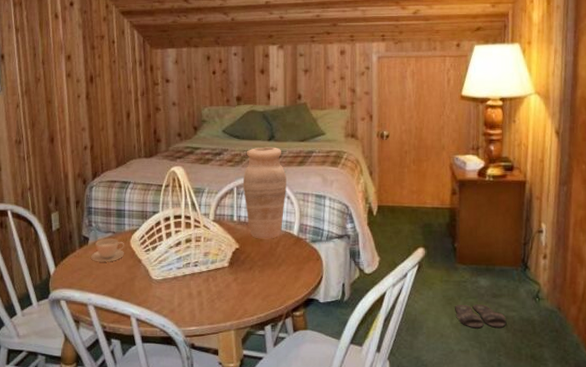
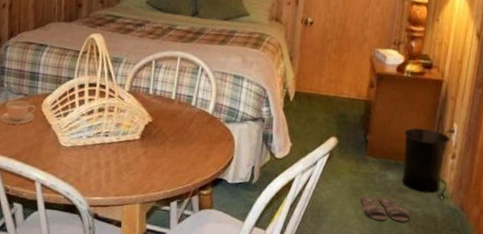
vase: present [242,147,286,239] -> none [161,22,207,116]
waste bin: none [491,231,540,296] -> present [402,127,450,193]

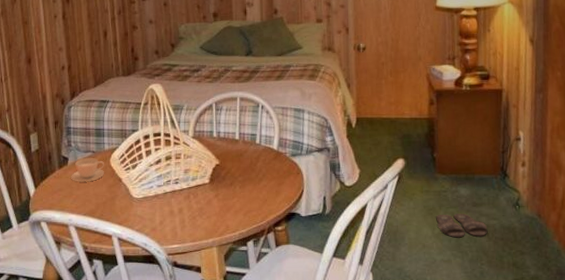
waste bin: present [402,127,450,193] -> none [470,139,518,204]

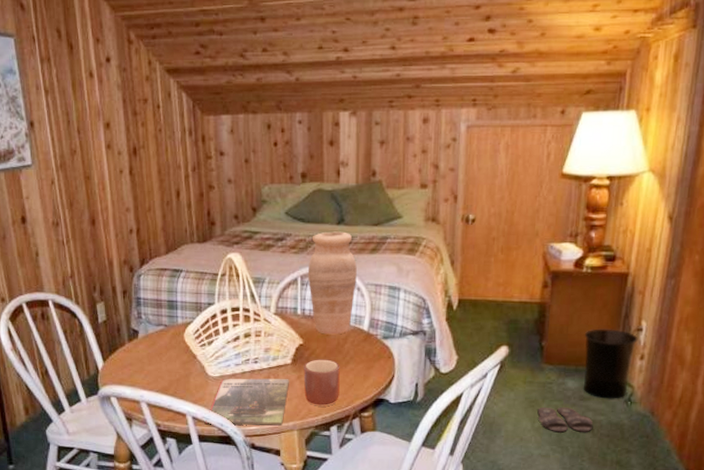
teacup: present [71,157,105,182] -> none [142,331,179,357]
magazine: none [130,198,208,245] -> present [206,378,289,425]
mug: none [220,177,254,223] -> present [303,359,340,407]
vase: none [221,62,265,155] -> present [307,231,357,335]
waste bin: none [470,139,518,204] -> present [584,328,638,399]

